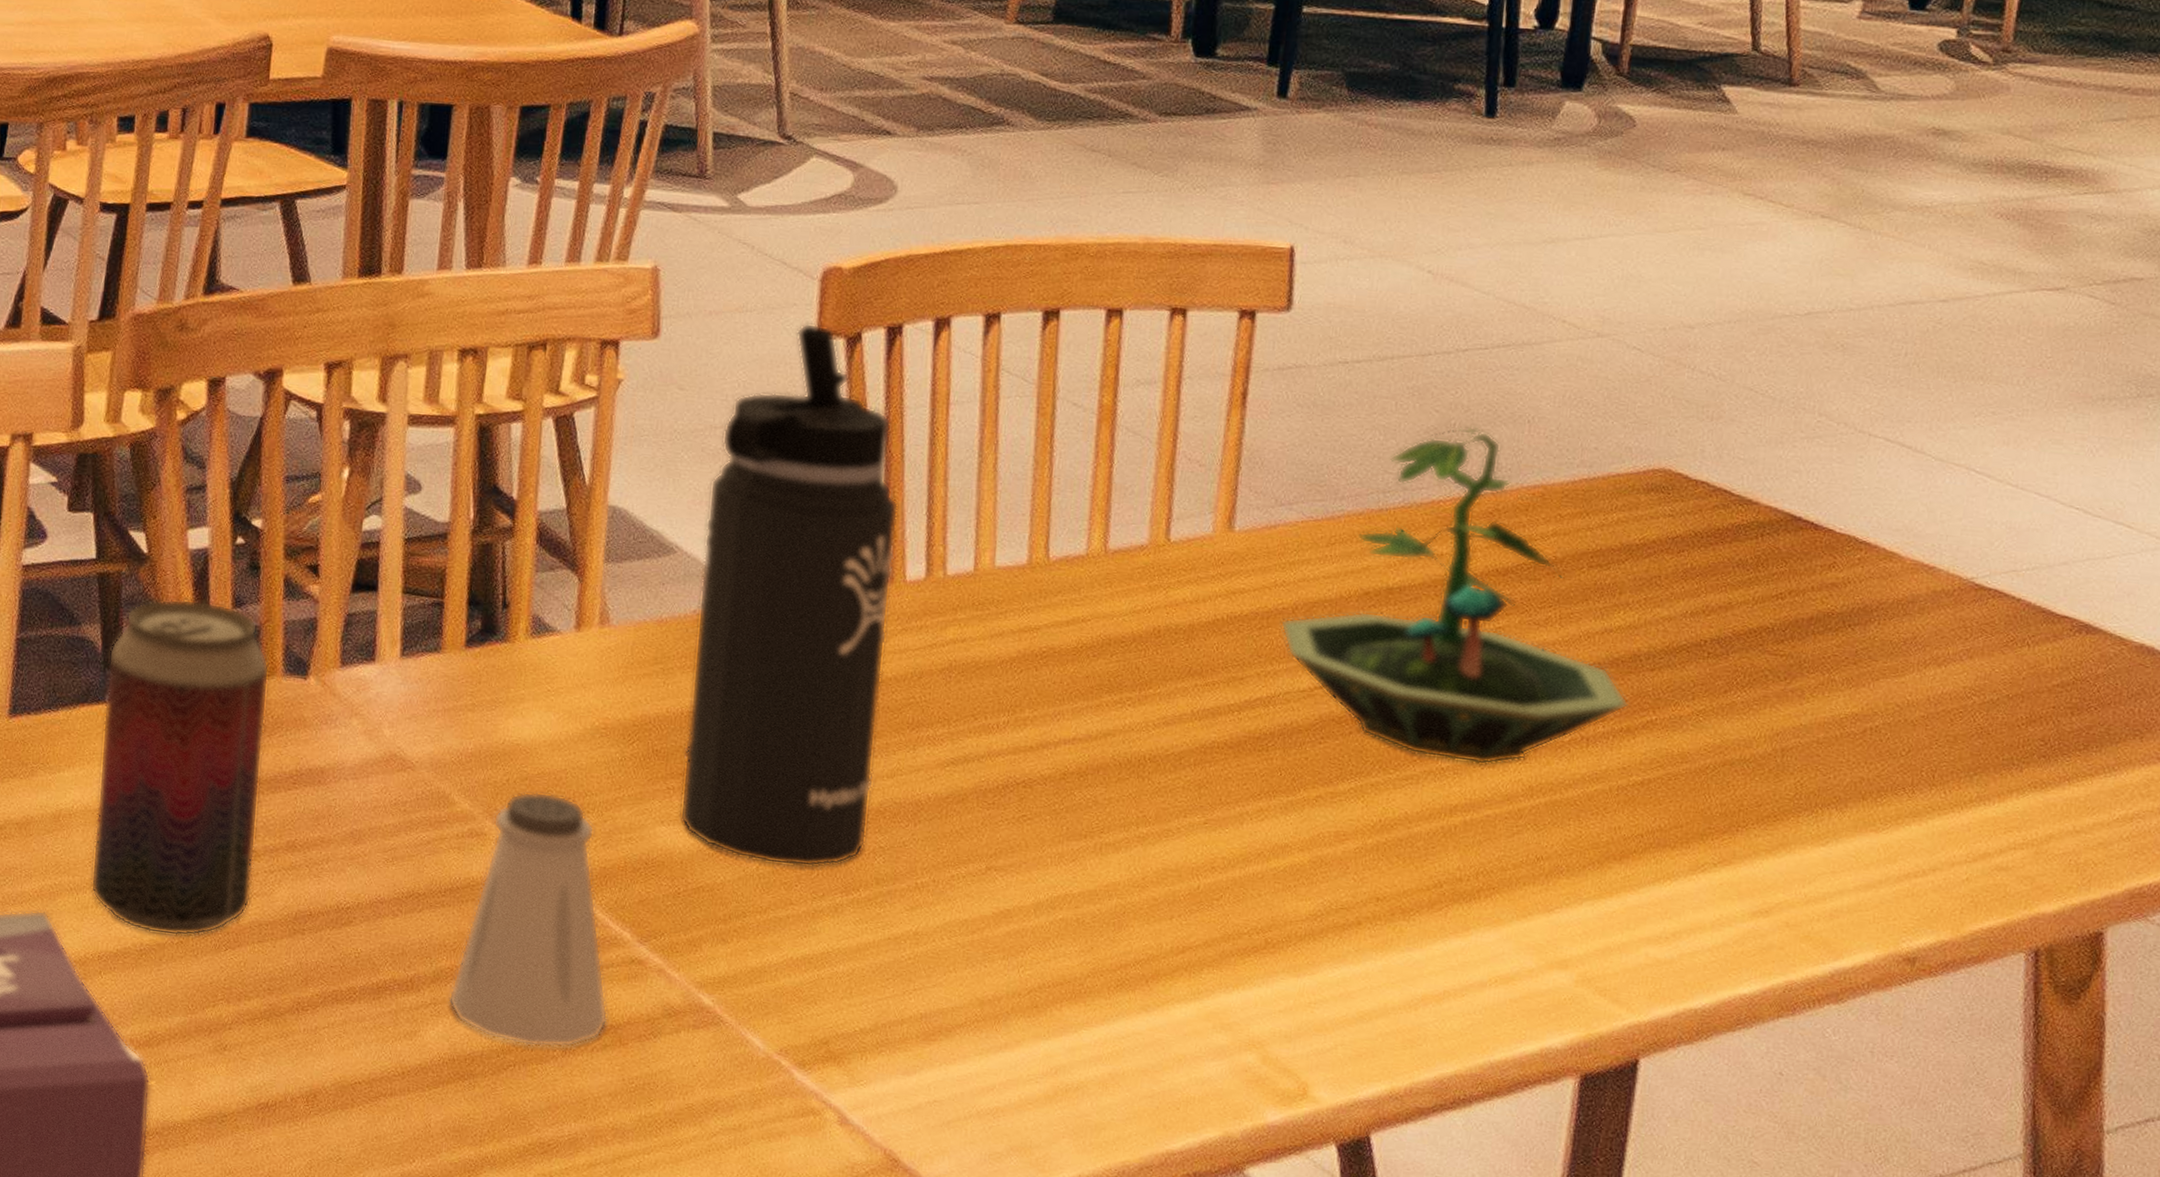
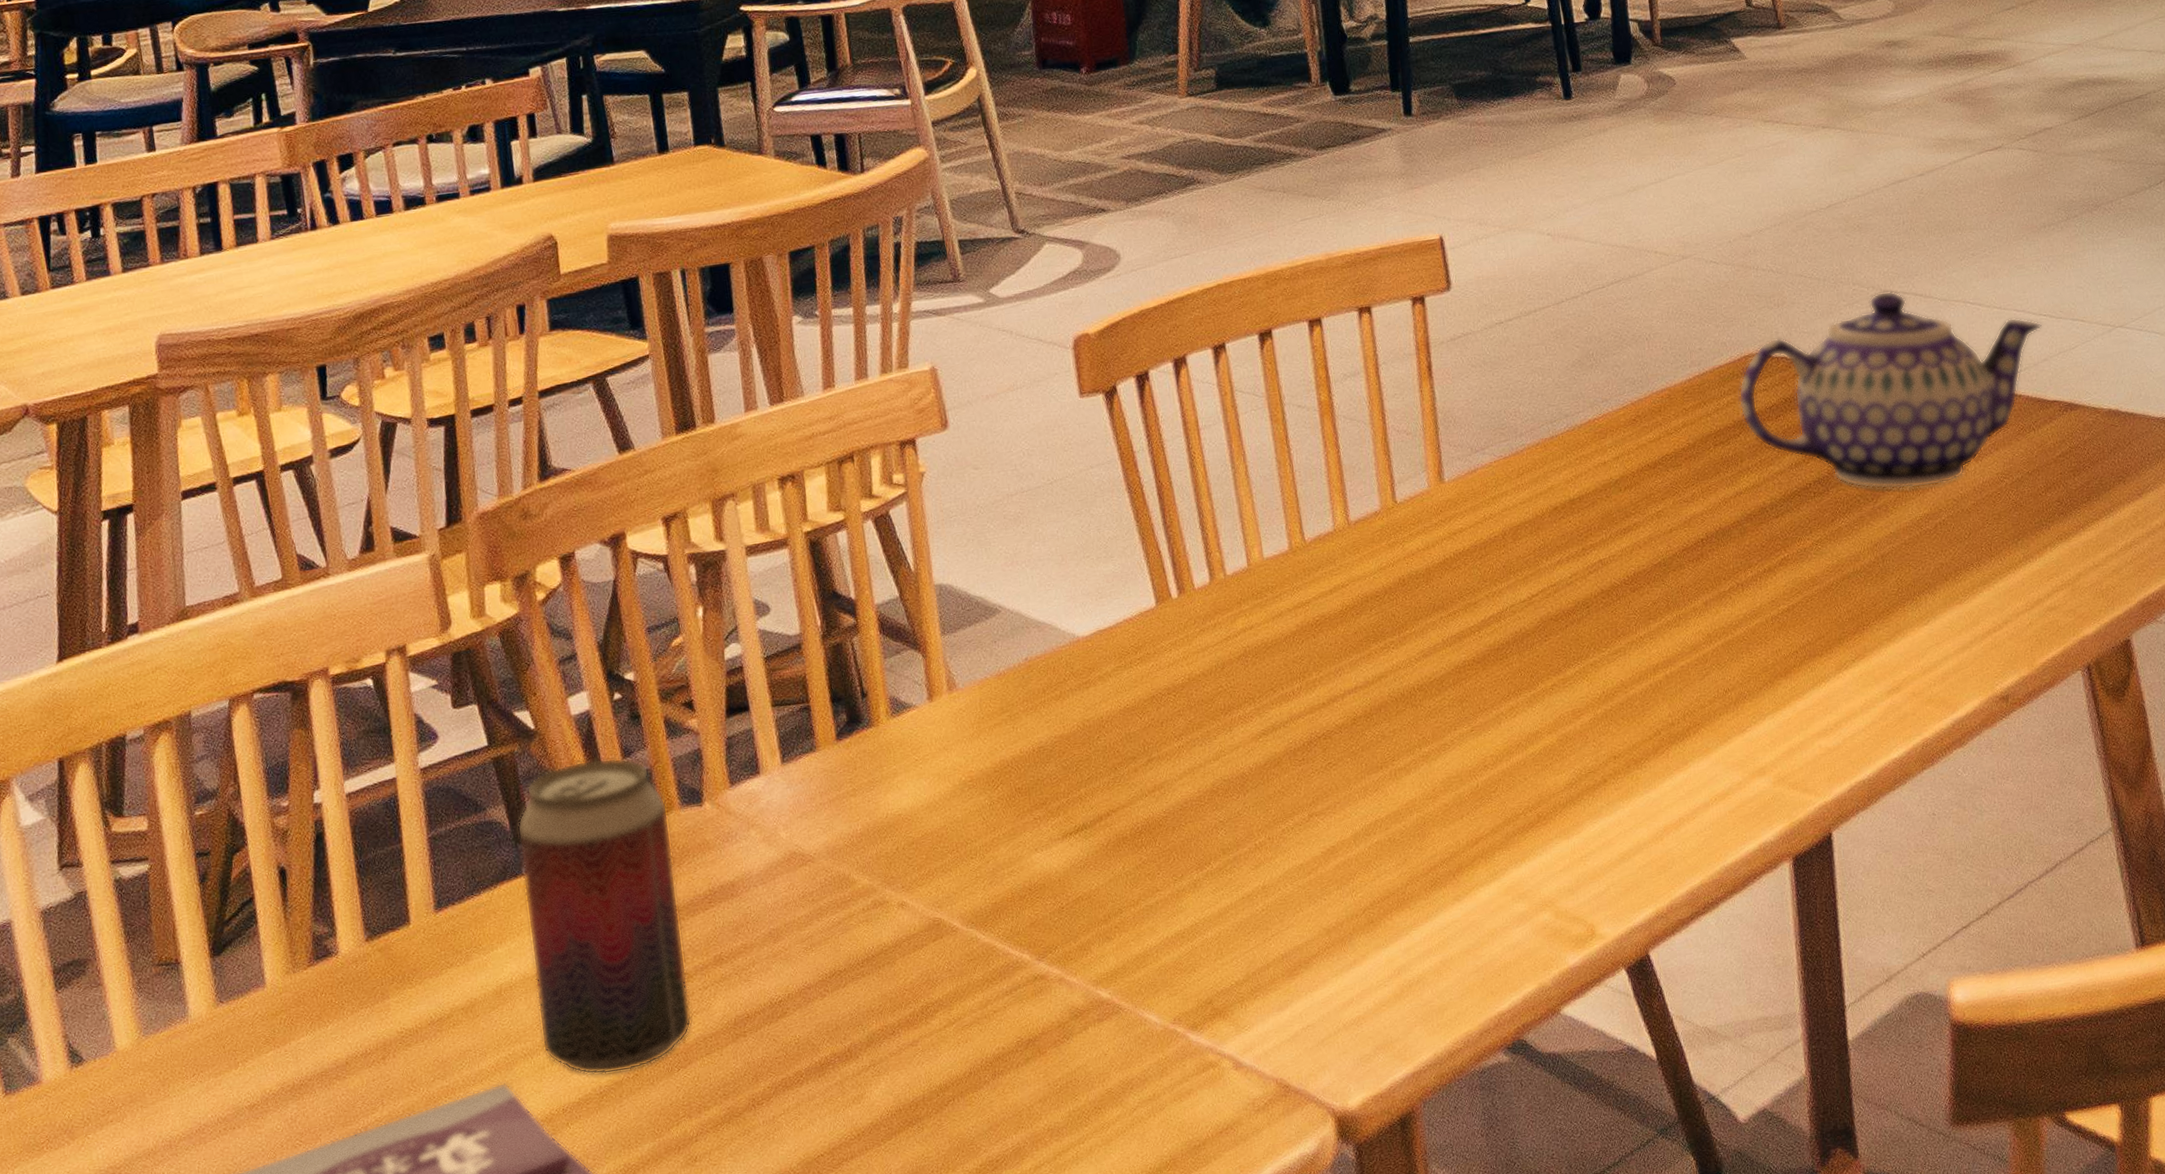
saltshaker: present [448,791,608,1048] -> none [884,849,1026,1081]
thermos bottle: present [680,323,899,867] -> none [1017,386,1208,863]
terrarium: present [1281,426,1629,766] -> none [1496,352,1766,631]
teapot: none [1632,431,2070,683] -> present [1738,291,2042,489]

